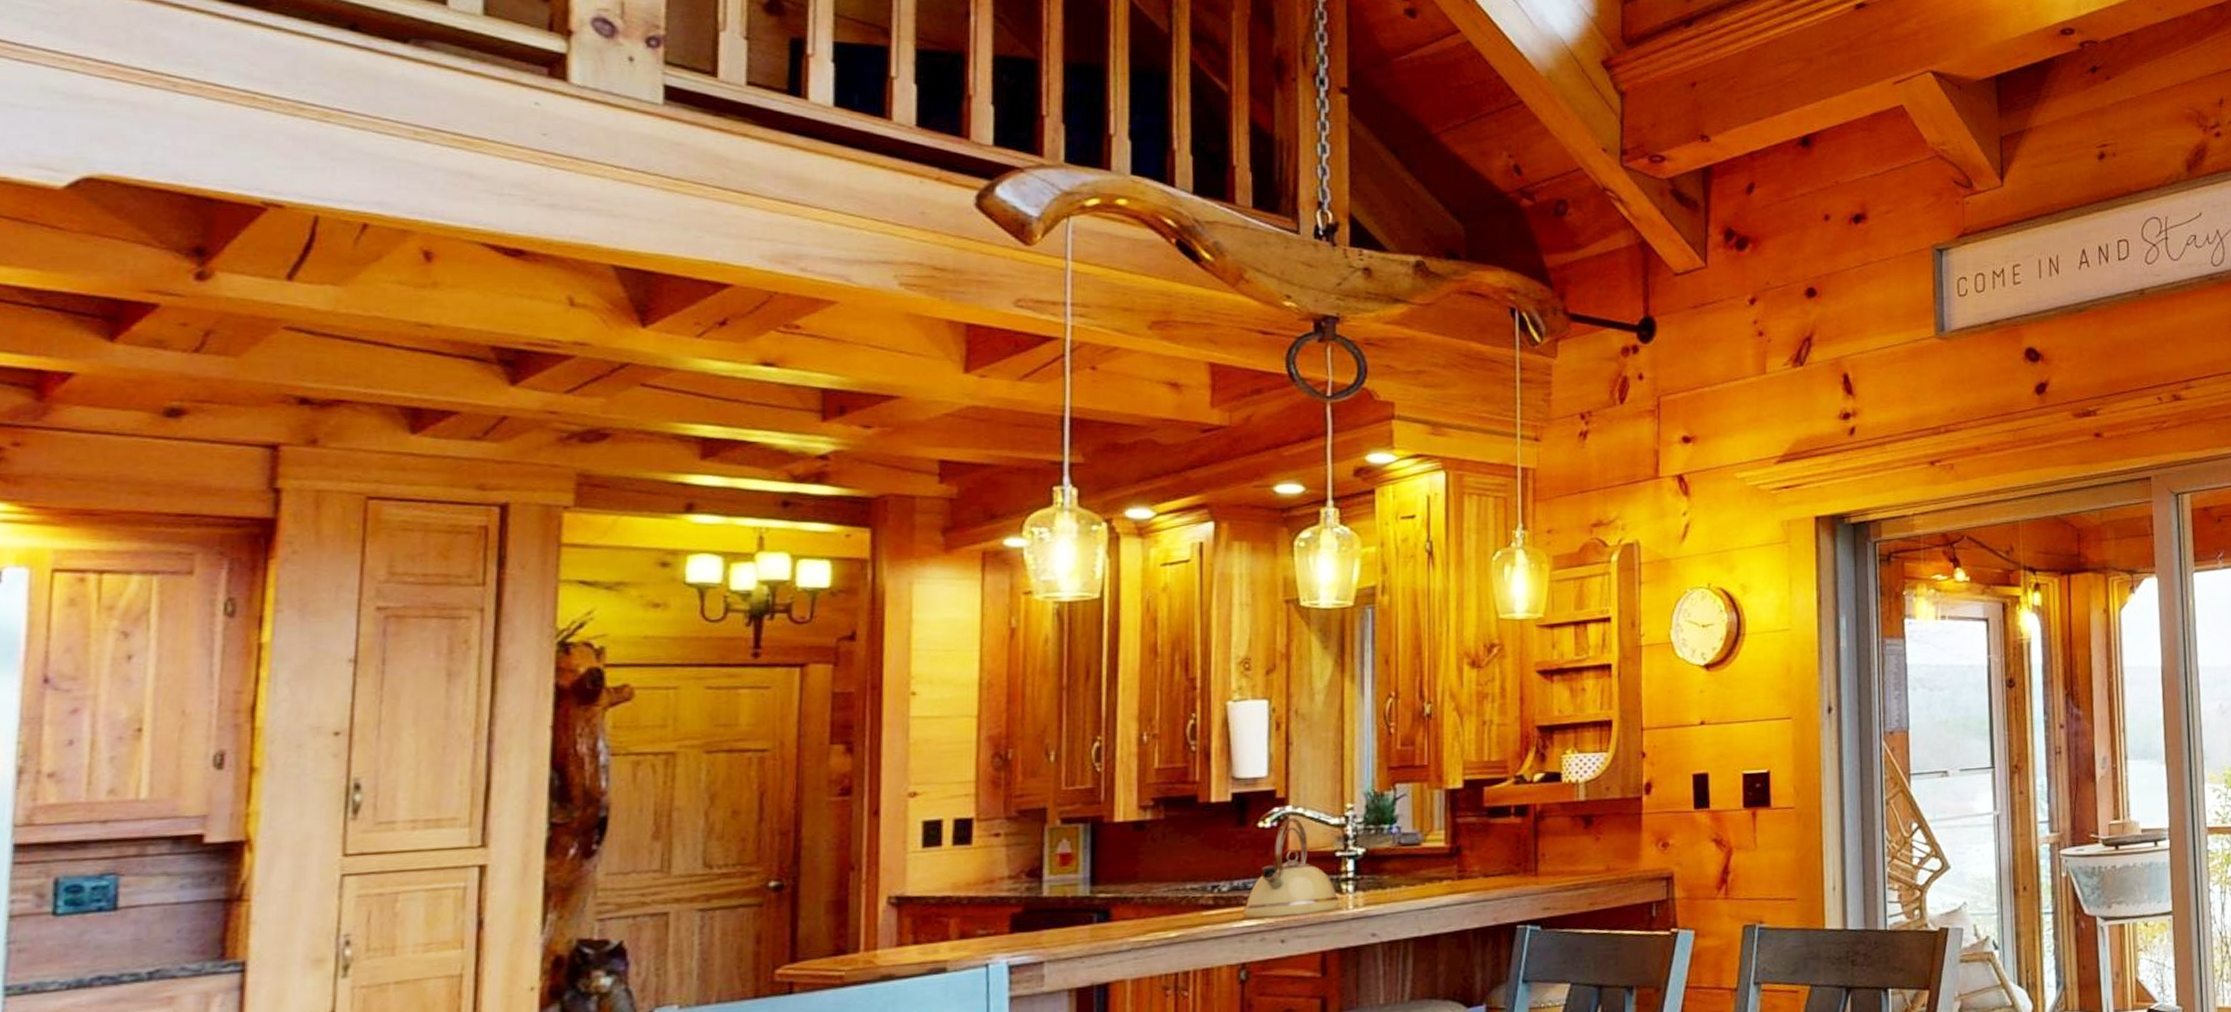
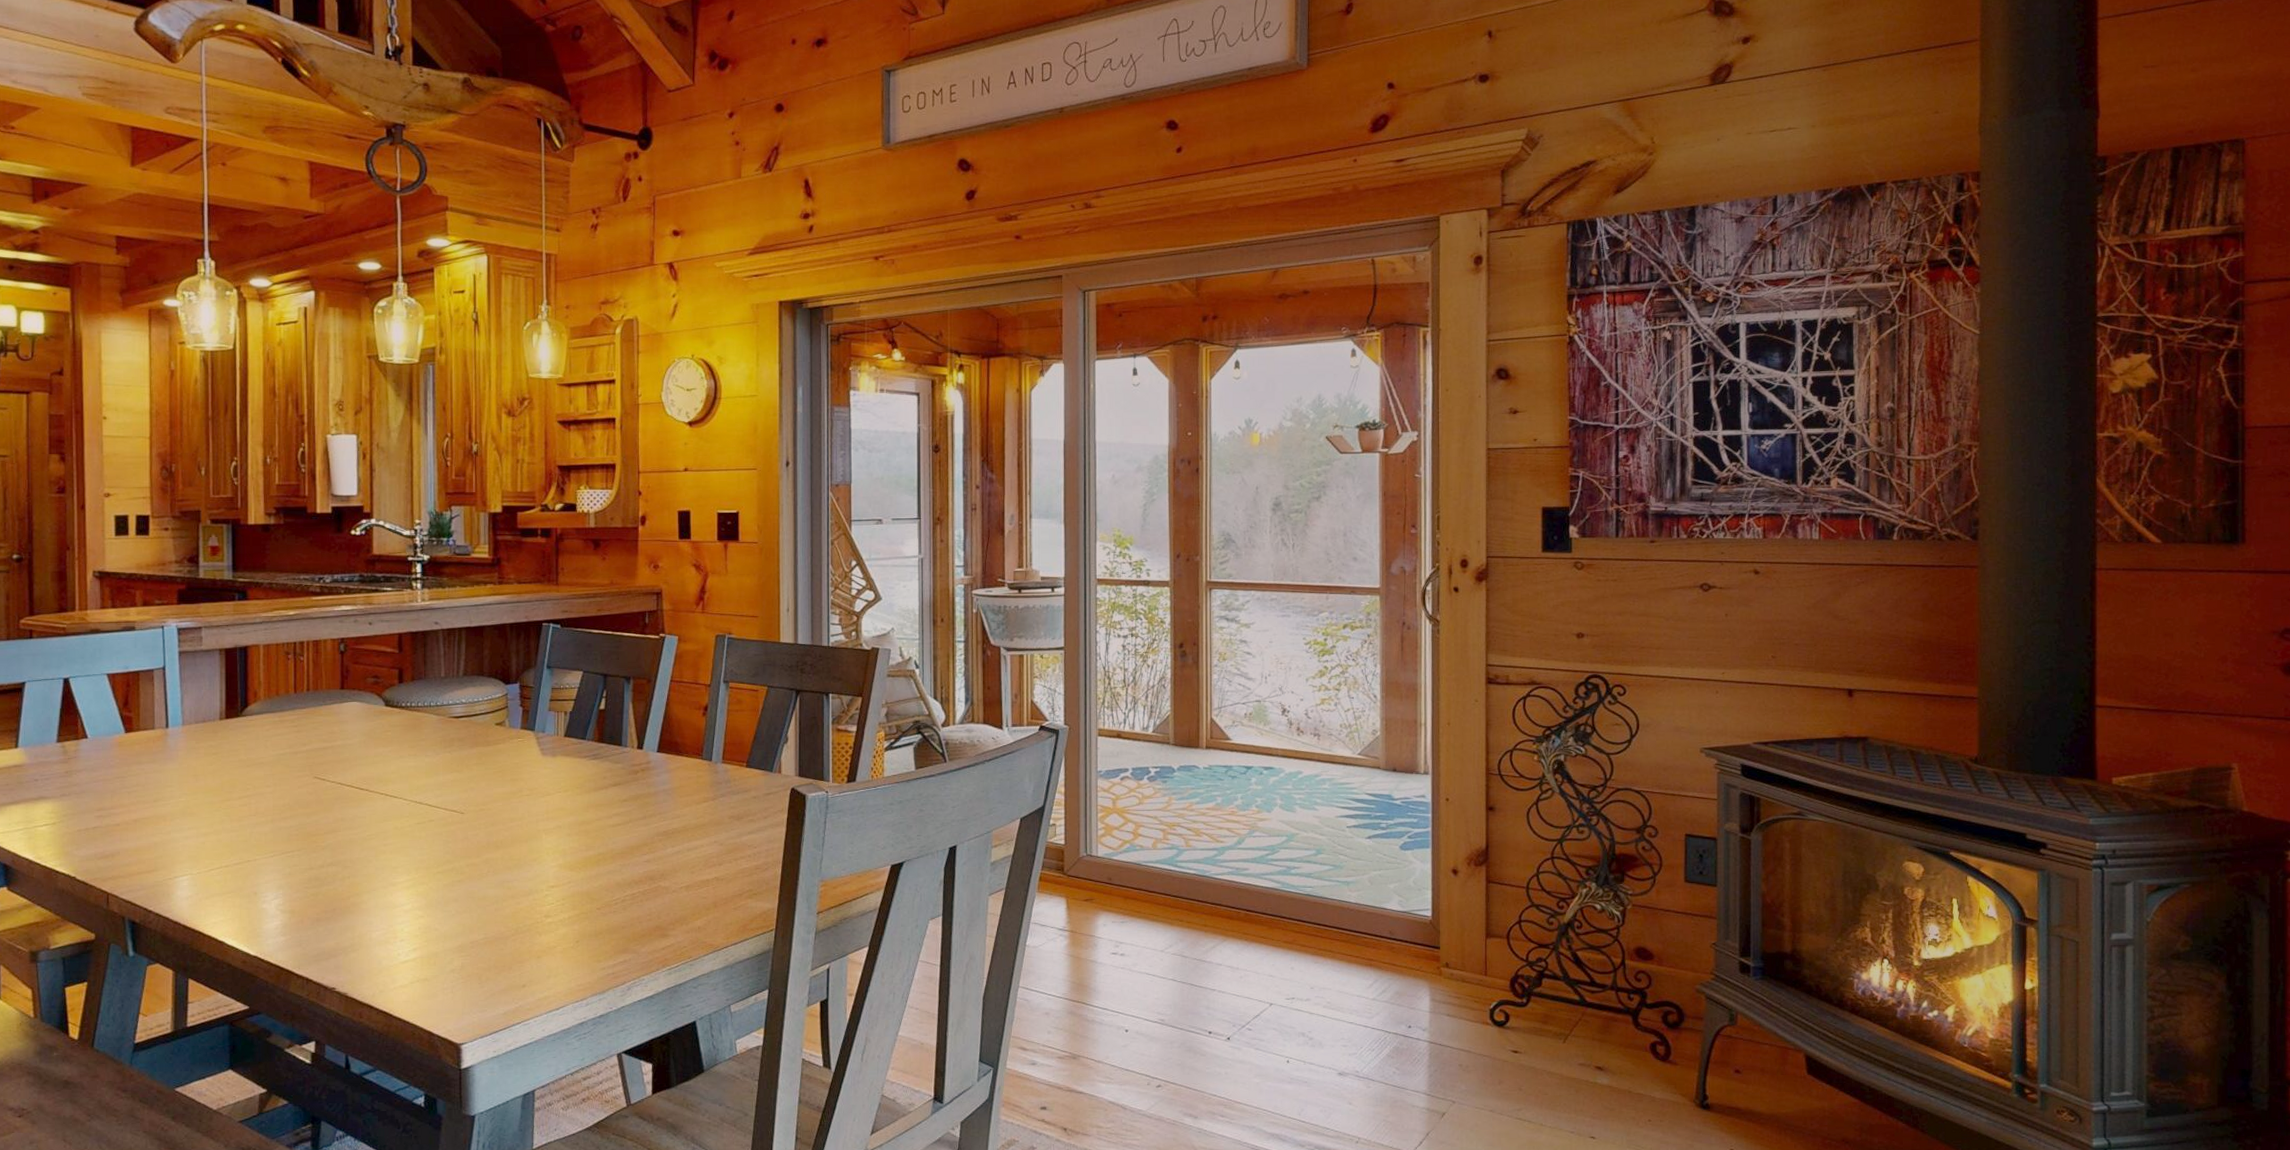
kettle: present [1242,817,1342,920] -> none [341,528,413,606]

